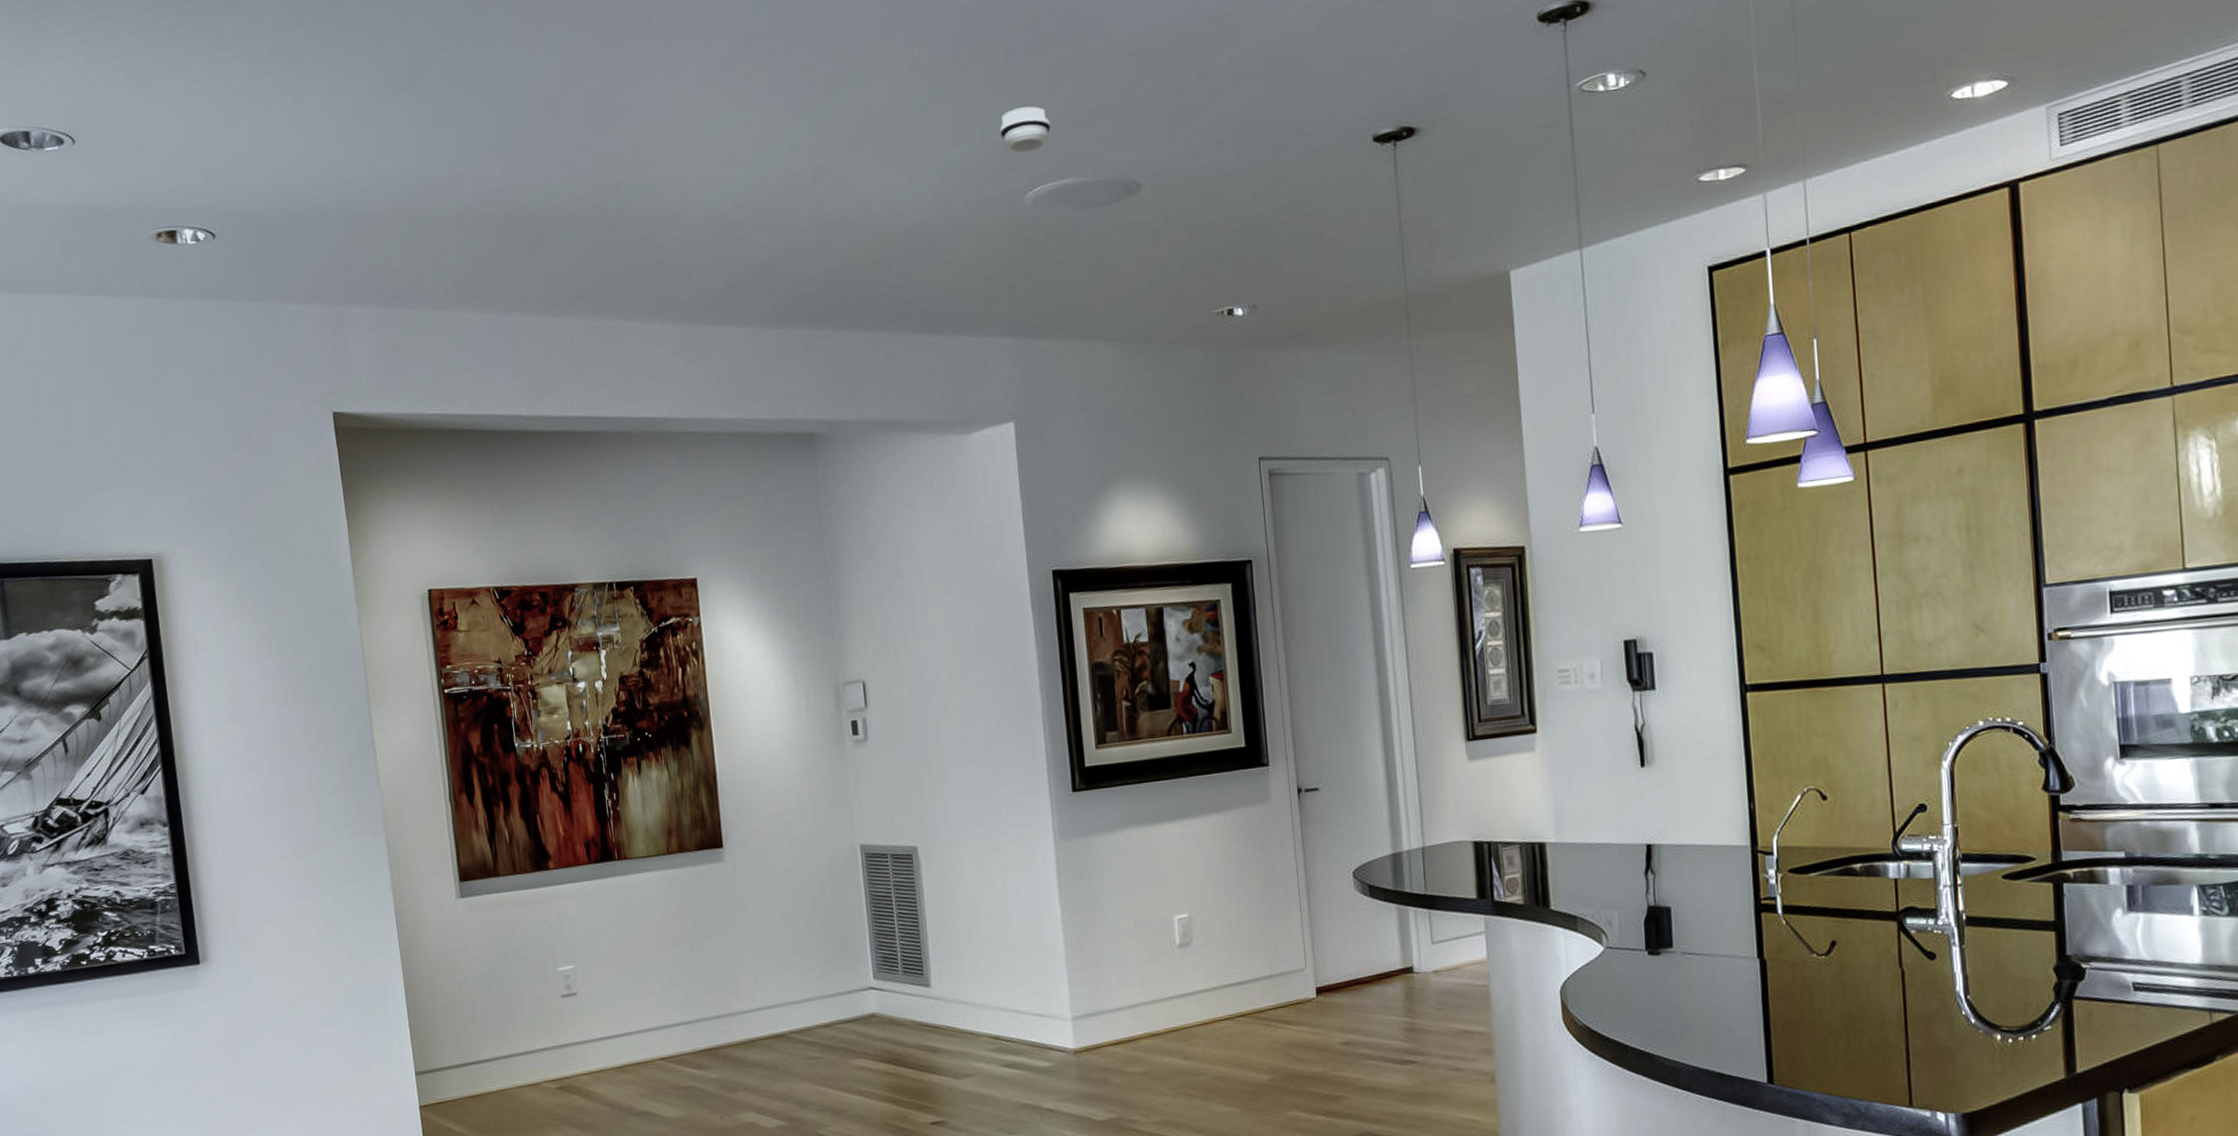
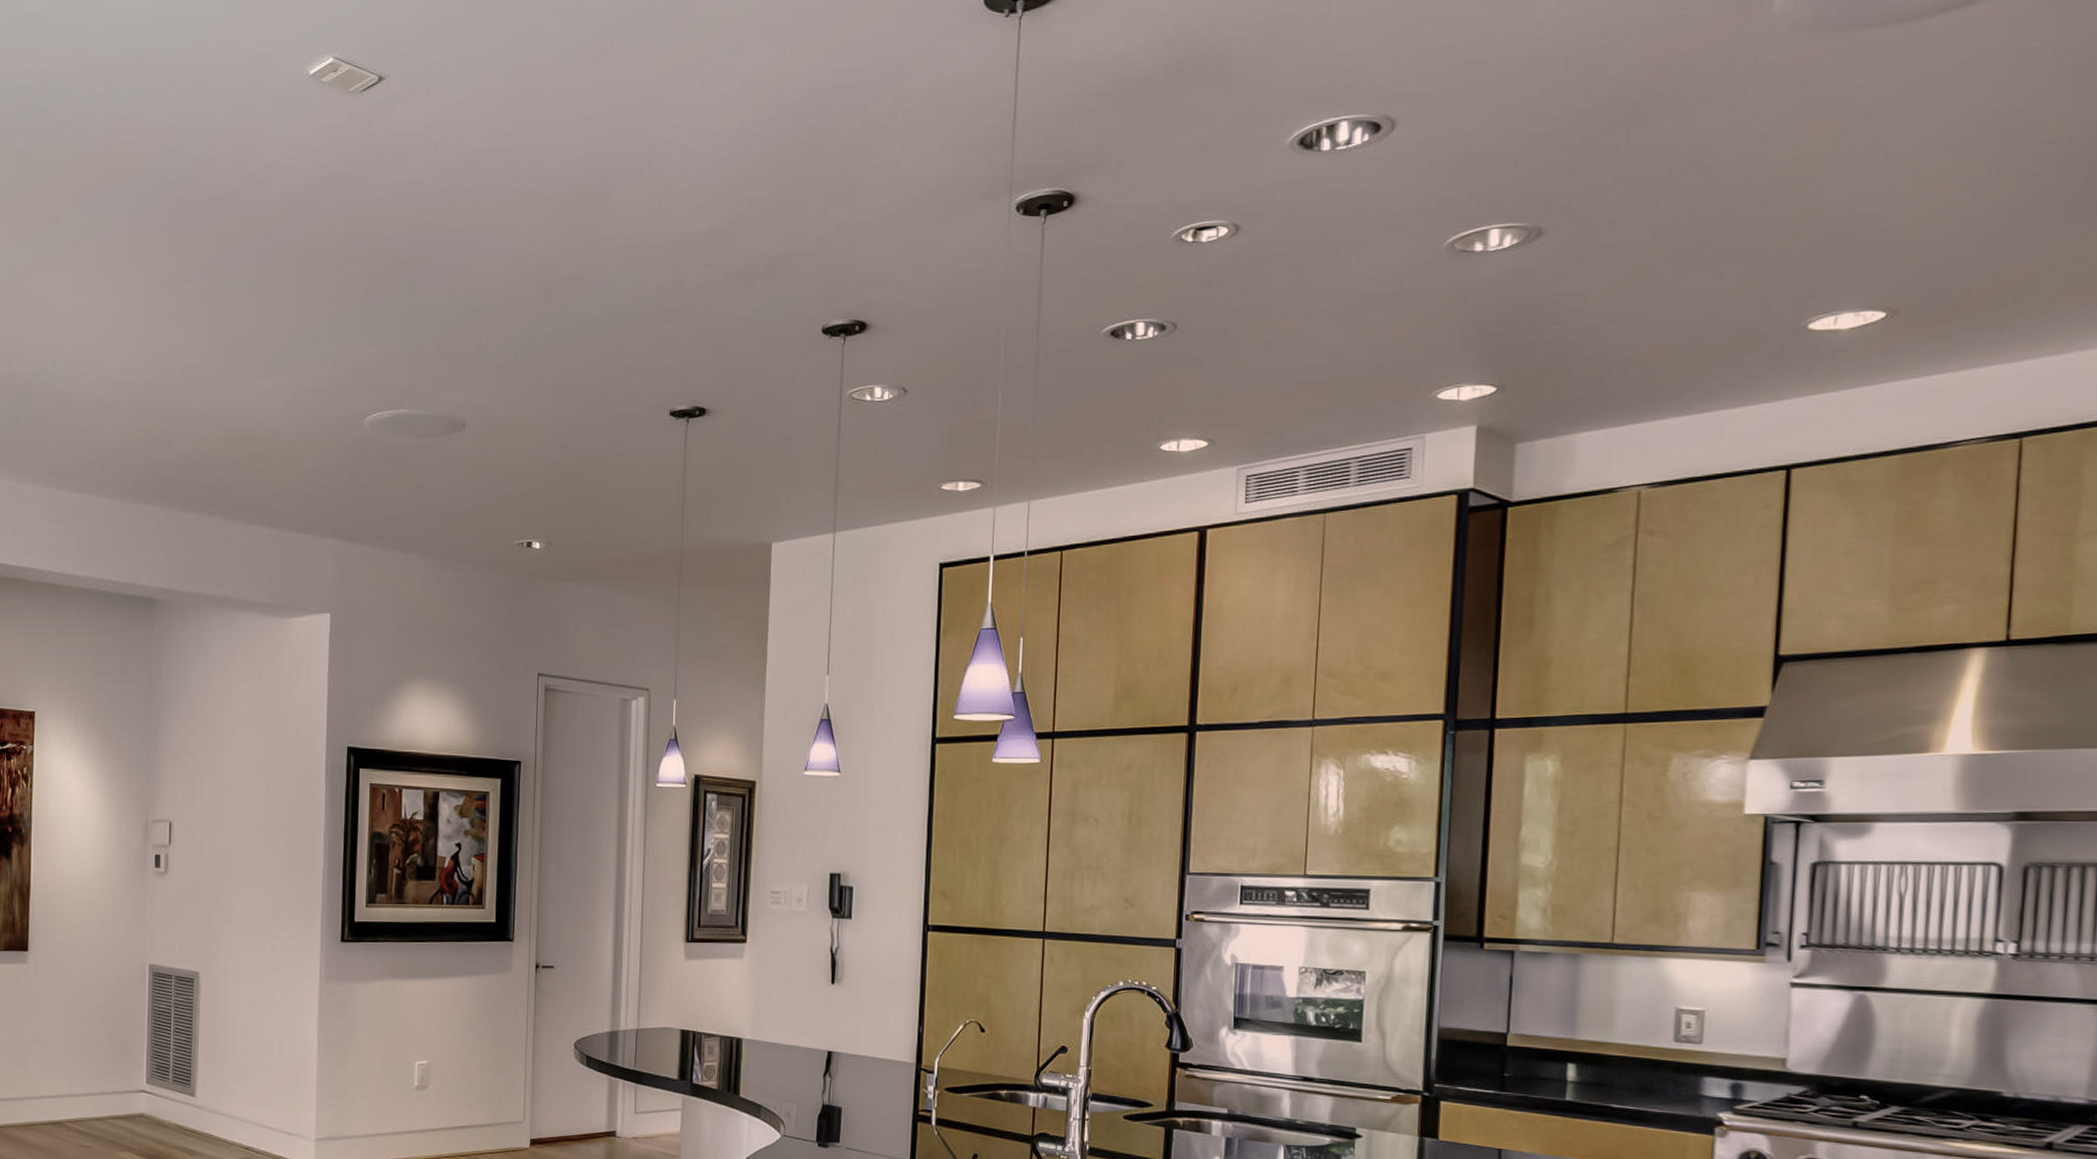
smoke detector: present [999,106,1051,154] -> none [349,342,394,382]

